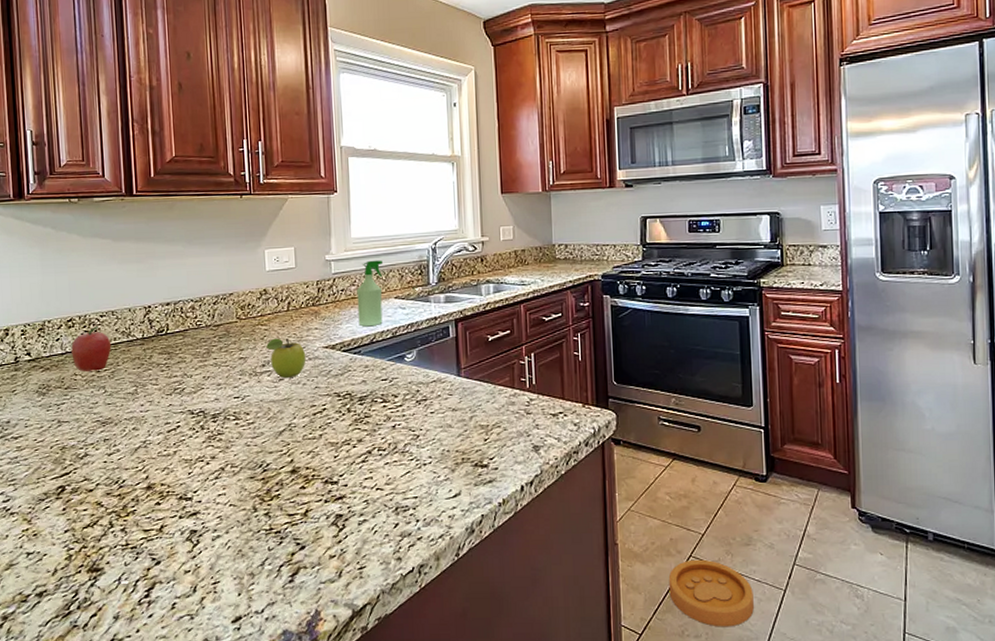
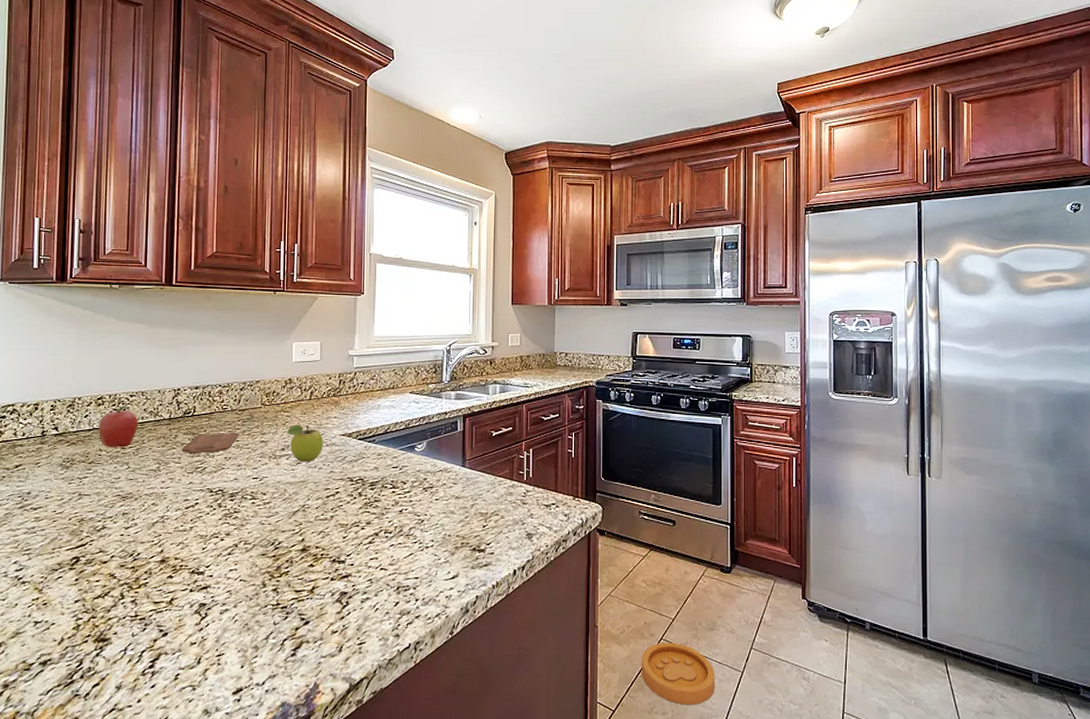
cutting board: none [157,349,216,375] -> present [181,432,239,454]
spray bottle: present [357,260,383,327] -> none [375,357,401,418]

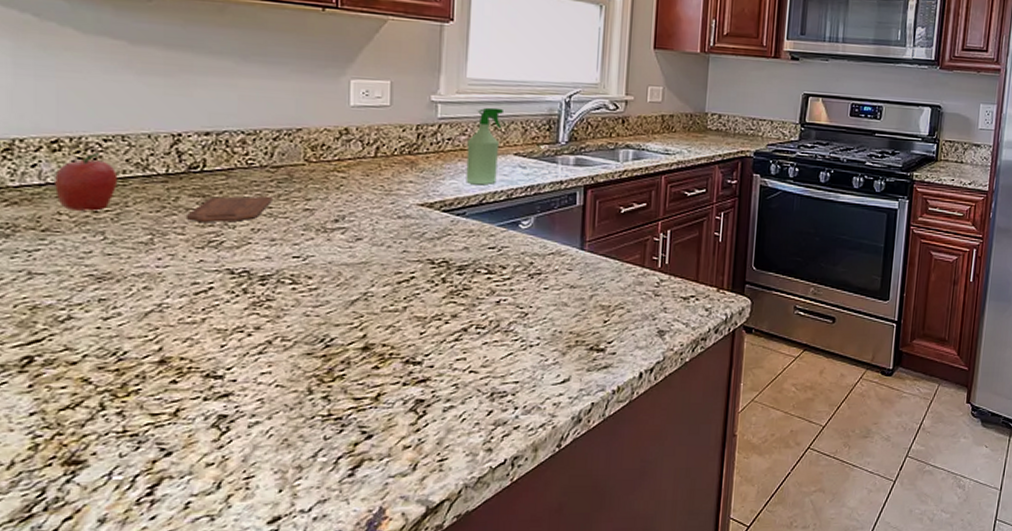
fruit: present [287,424,324,461] -> none [342,188,395,238]
spray bottle: none [375,357,401,418] -> present [466,107,503,185]
pet bowl: present [641,642,715,705] -> none [782,451,865,518]

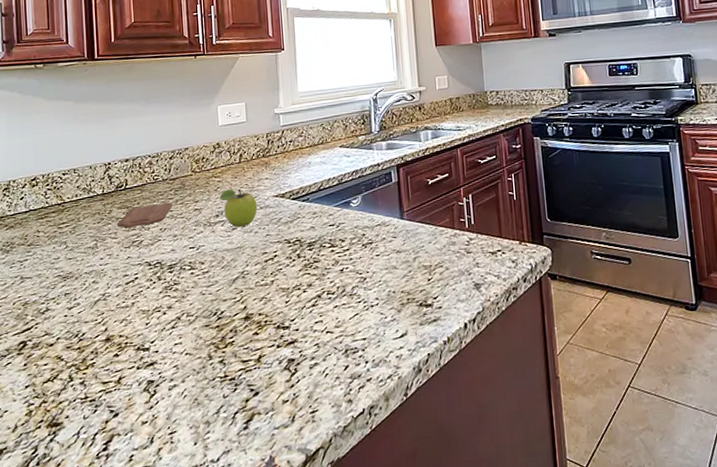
fruit: present [55,153,118,212] -> none [34,184,73,229]
fruit: none [342,188,395,238] -> present [220,188,258,227]
spray bottle: present [466,107,503,185] -> none [304,111,329,175]

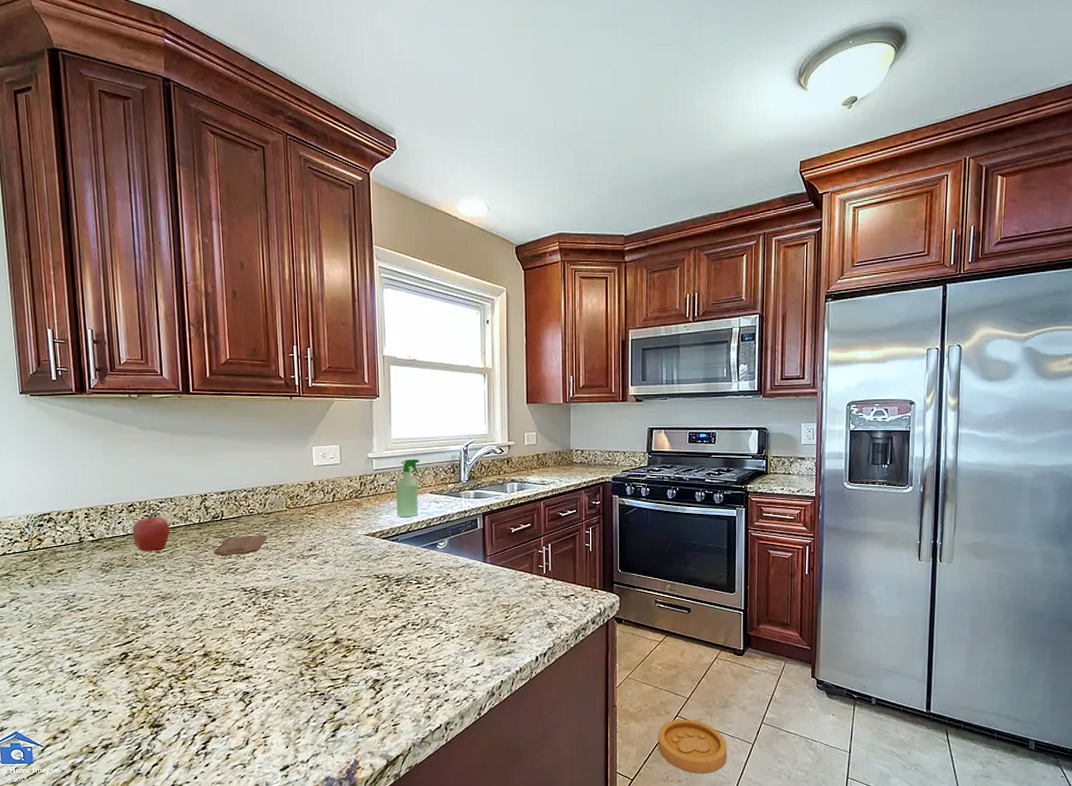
fruit: none [34,184,73,229] -> present [132,512,170,553]
fruit: present [220,188,258,227] -> none [313,525,349,561]
spray bottle: none [304,111,329,175] -> present [395,459,419,518]
pet bowl: none [609,389,693,457] -> present [657,718,727,774]

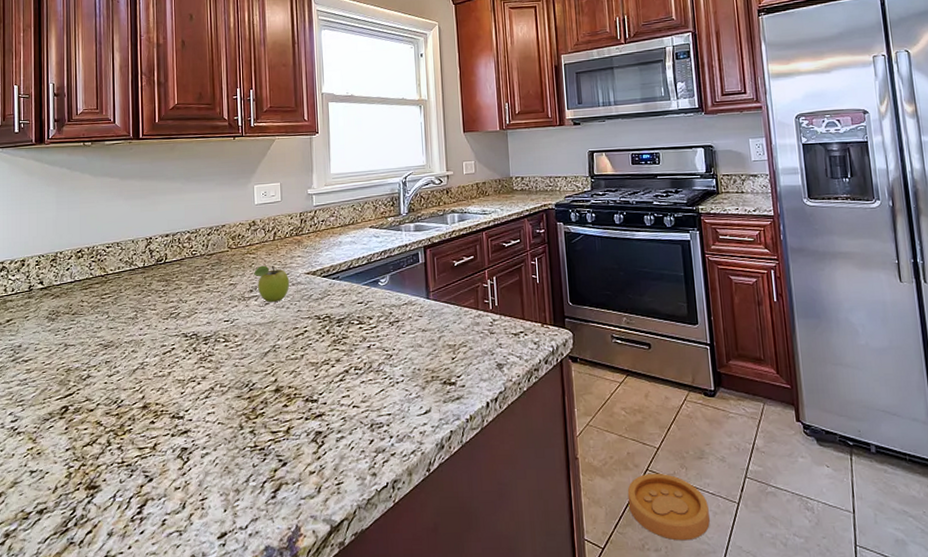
fruit: present [132,512,170,553] -> none [79,257,116,299]
cutting board: present [213,534,267,556] -> none [156,276,209,301]
fruit: none [313,525,349,561] -> present [254,265,290,302]
spray bottle: present [395,459,419,518] -> none [335,193,359,254]

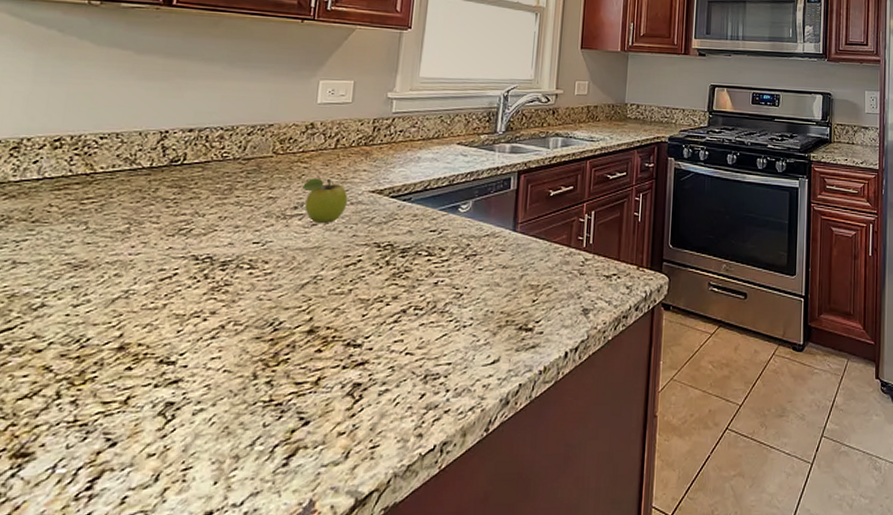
pet bowl: present [627,473,710,541] -> none [703,432,783,505]

